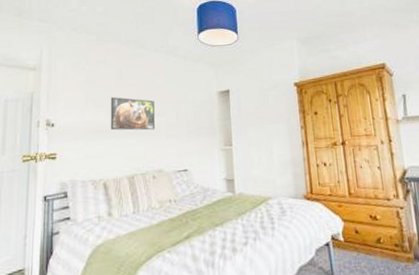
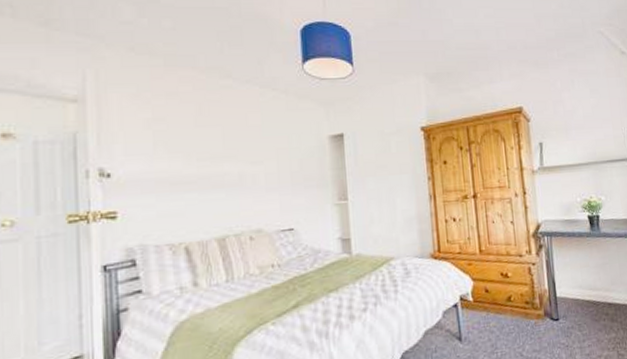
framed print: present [110,97,155,131] -> none [188,140,250,182]

